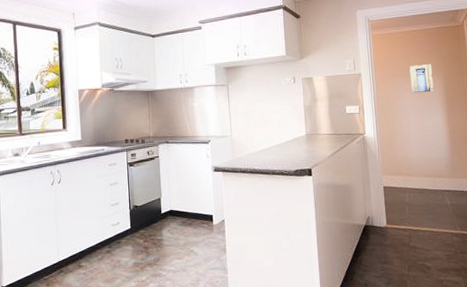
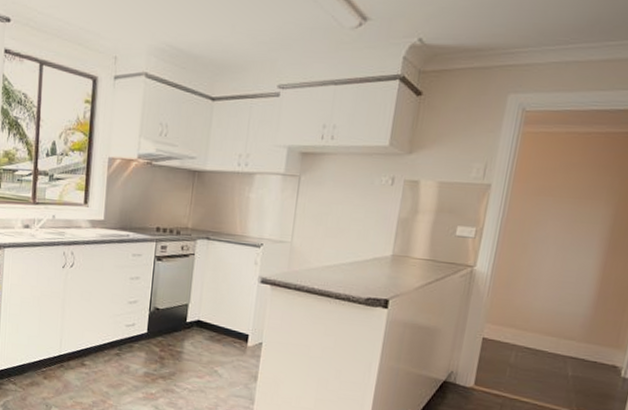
wall art: present [409,64,434,94] -> none [559,182,603,223]

